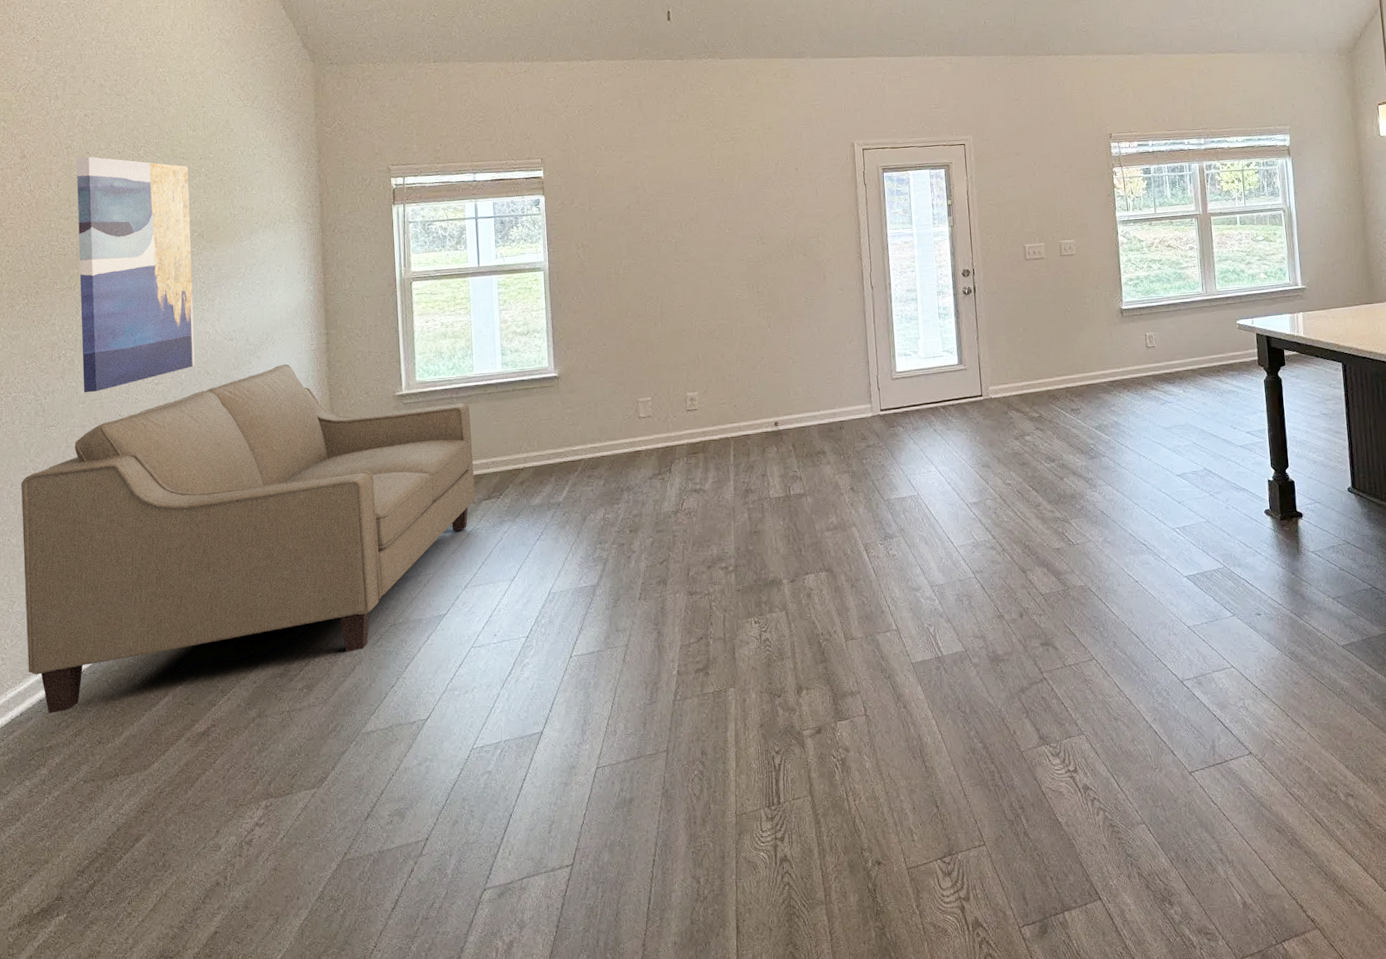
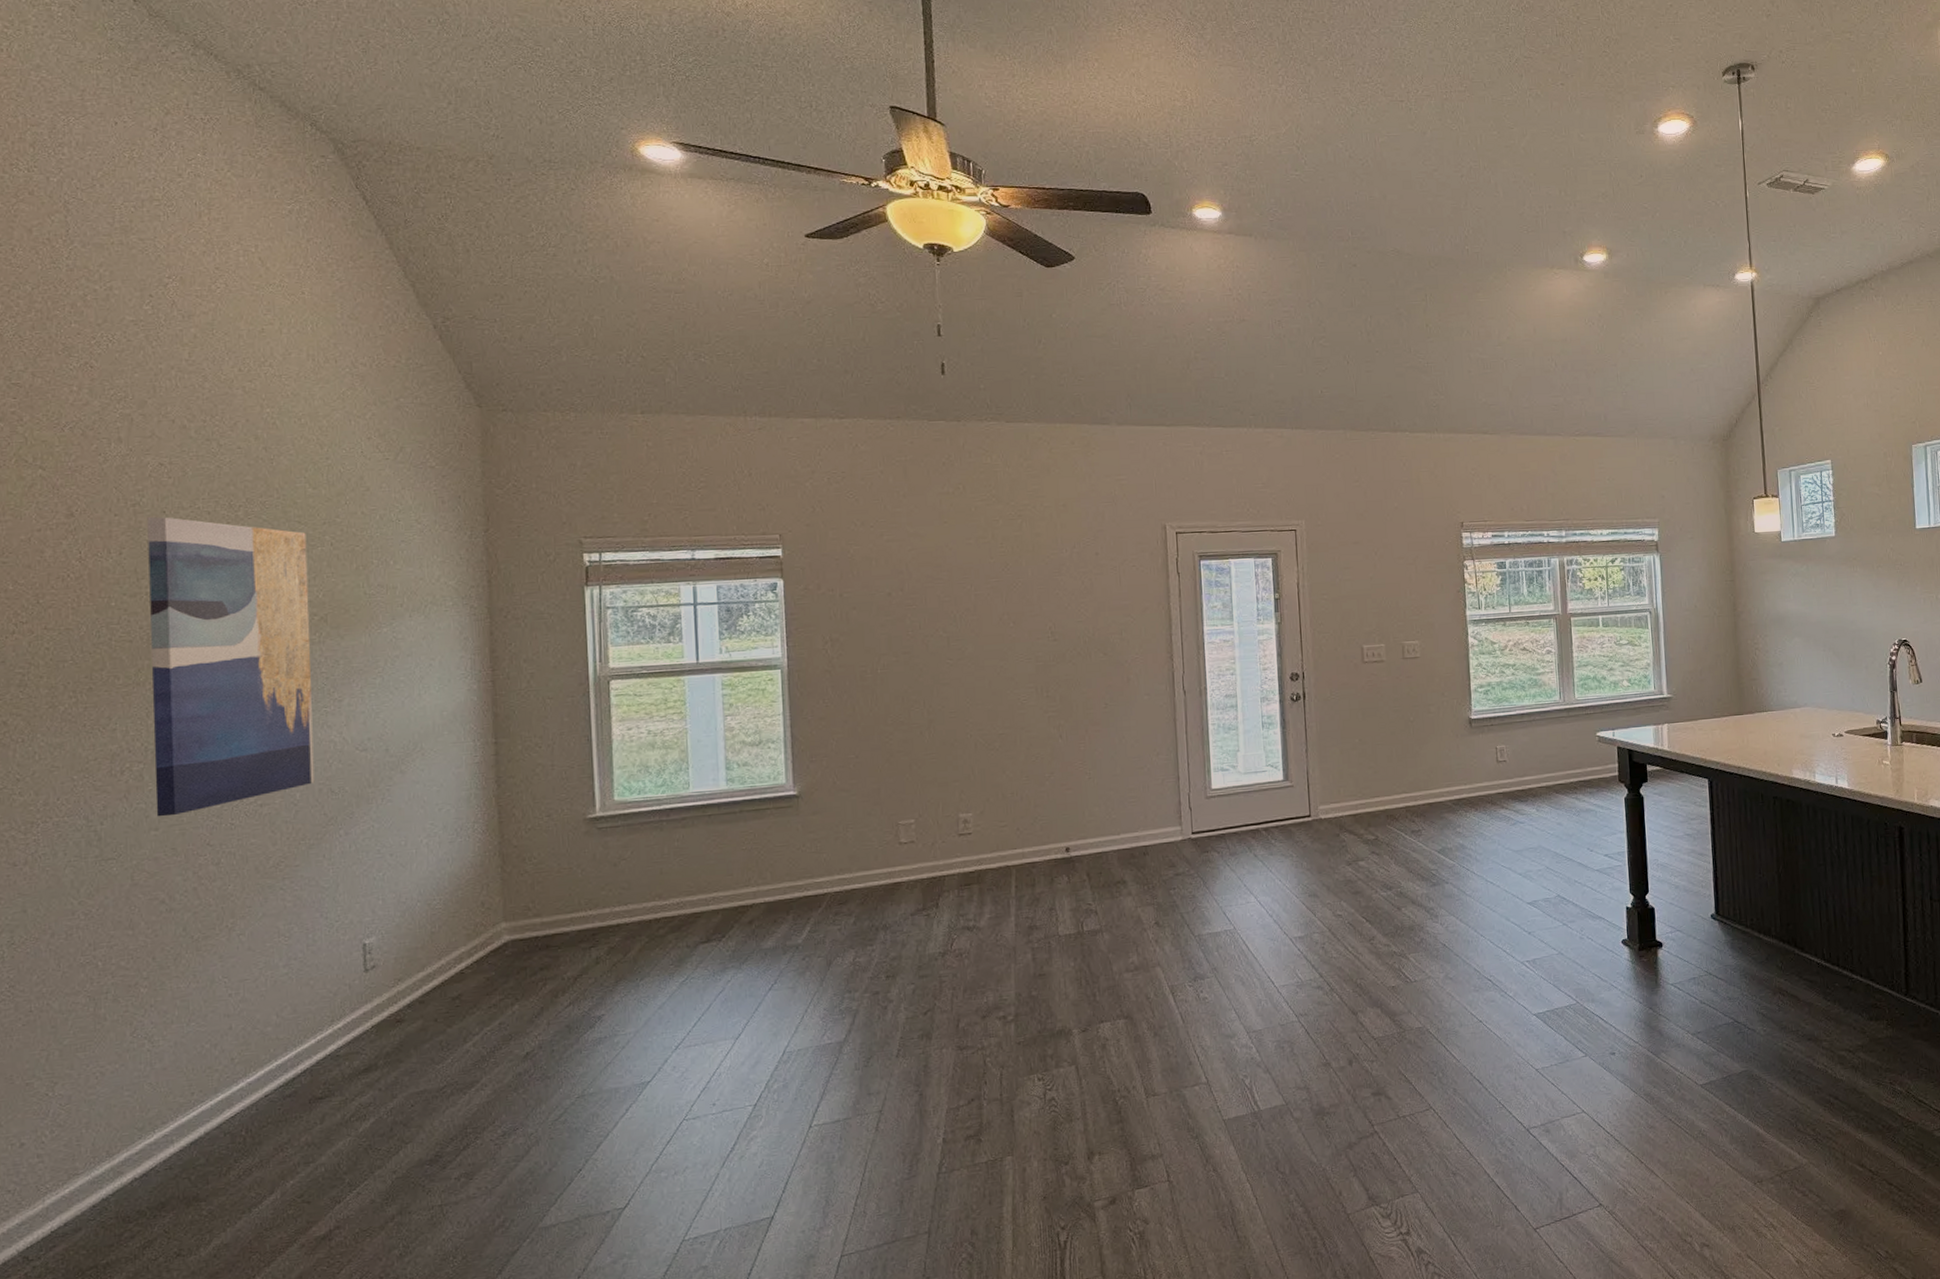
sofa: present [21,364,475,714] -> none [66,780,690,1222]

